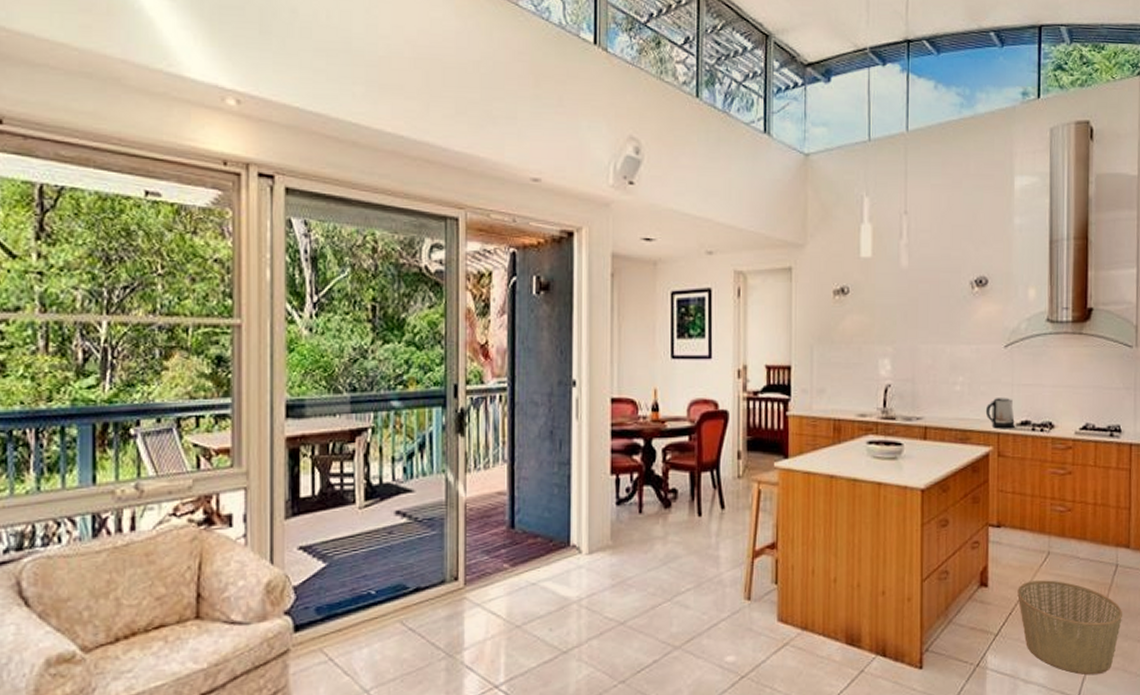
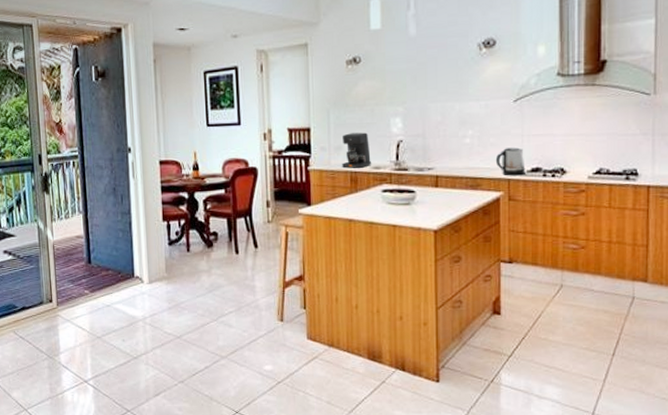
coffee maker: none [825,374,856,416] -> present [342,132,371,169]
basket: present [1017,580,1123,675] -> none [530,310,640,395]

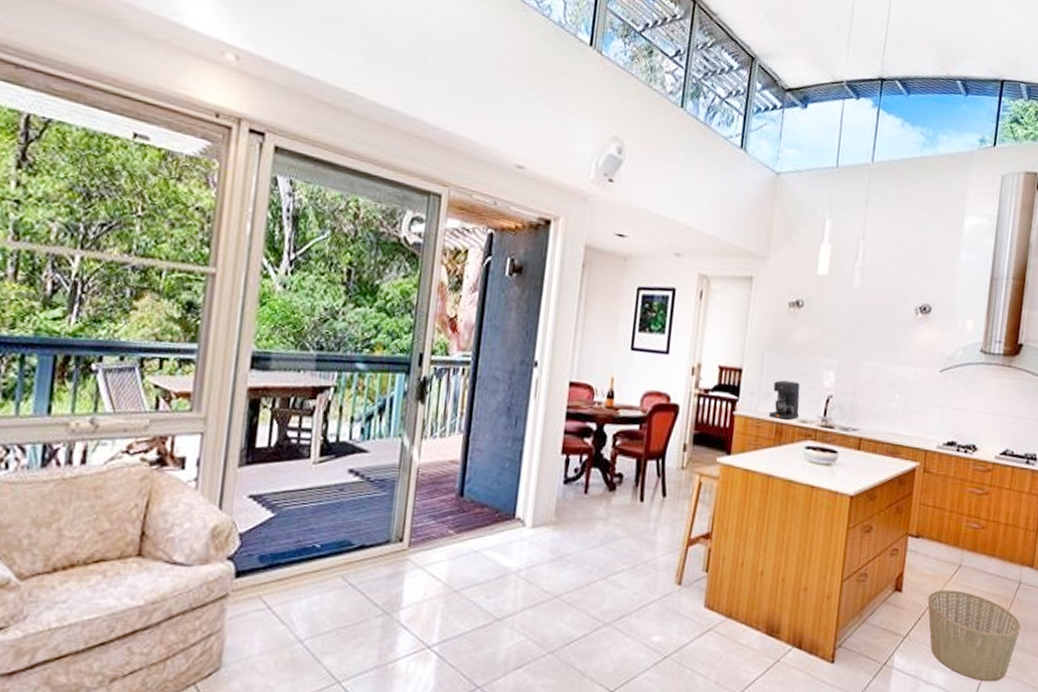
kettle: present [495,147,525,176] -> none [916,418,943,448]
basket: none [530,310,640,395] -> present [927,590,1021,682]

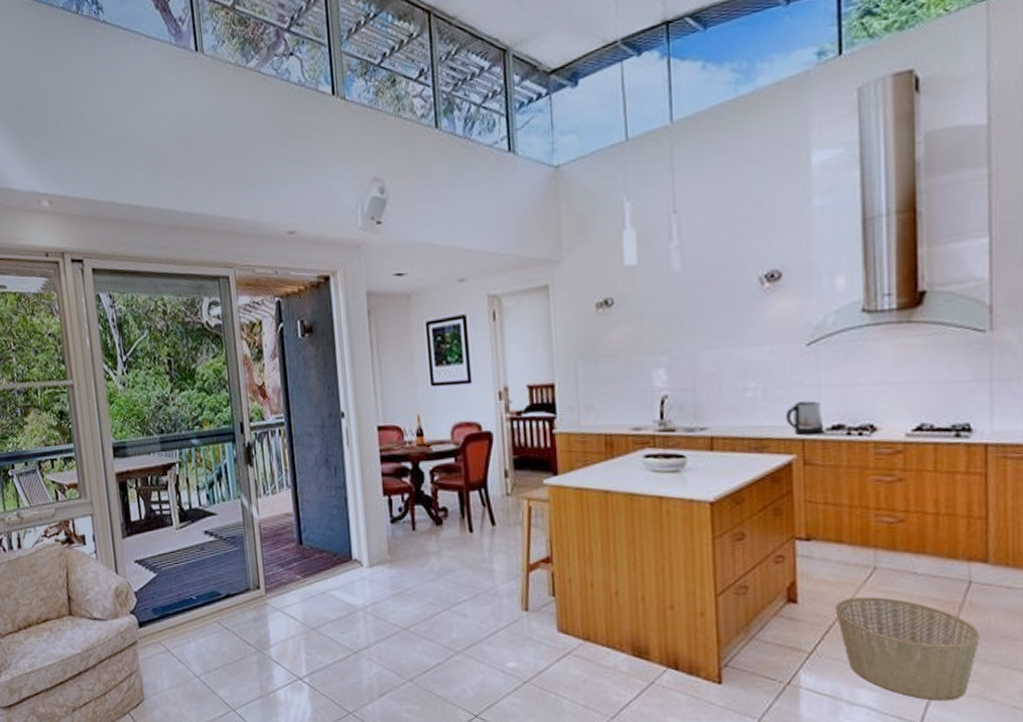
coffee maker: present [769,380,800,421] -> none [594,387,630,431]
kettle: none [916,418,943,448] -> present [785,401,824,436]

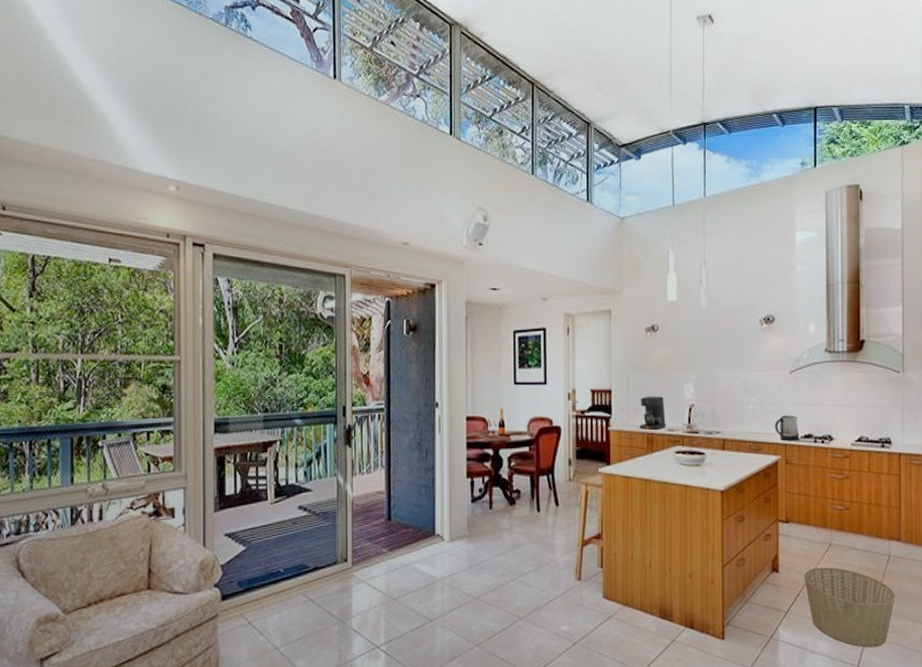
coffee maker: none [594,387,630,431] -> present [640,396,666,431]

